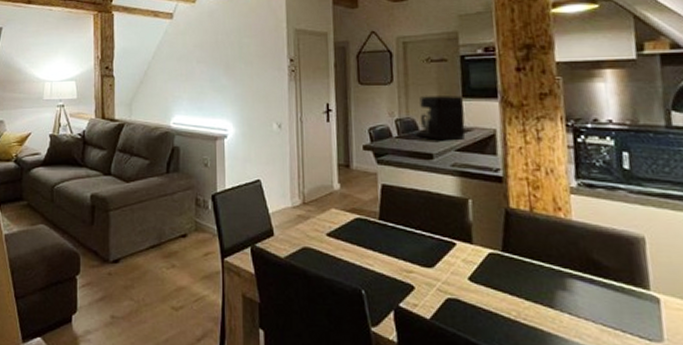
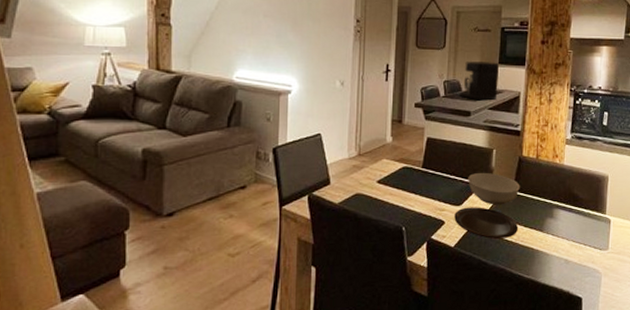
plate: none [426,270,518,313] -> present [454,207,519,239]
bowl: none [439,227,512,270] -> present [468,172,520,205]

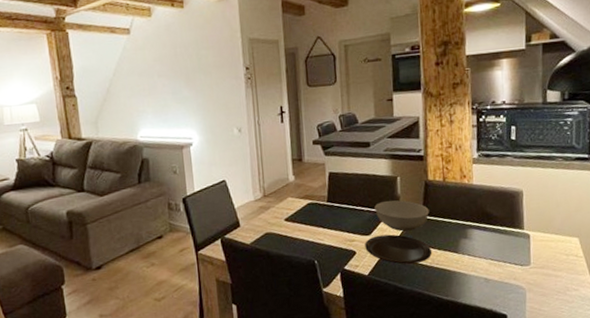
coffee maker: present [459,61,499,101] -> none [356,90,396,131]

